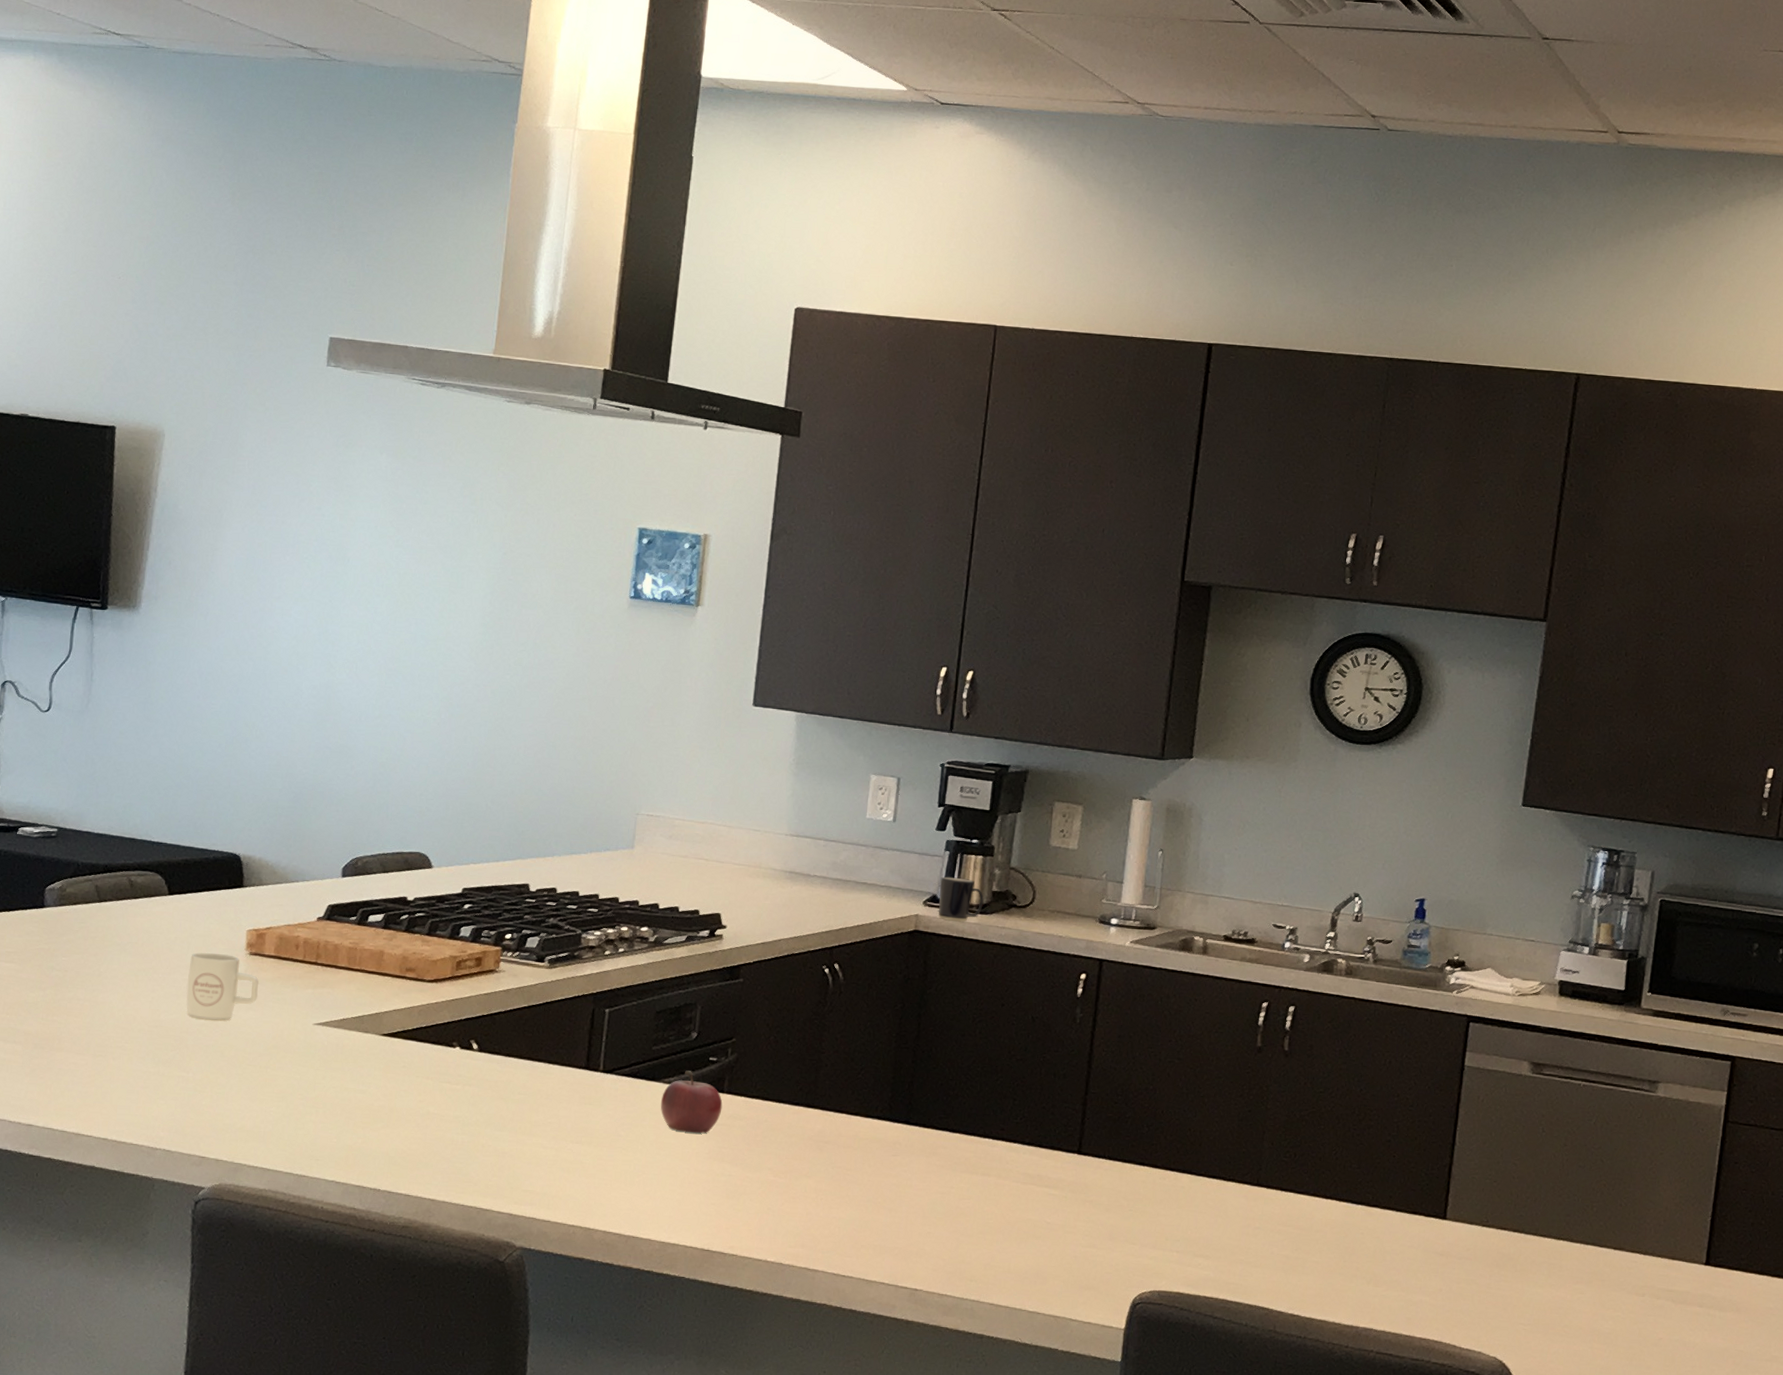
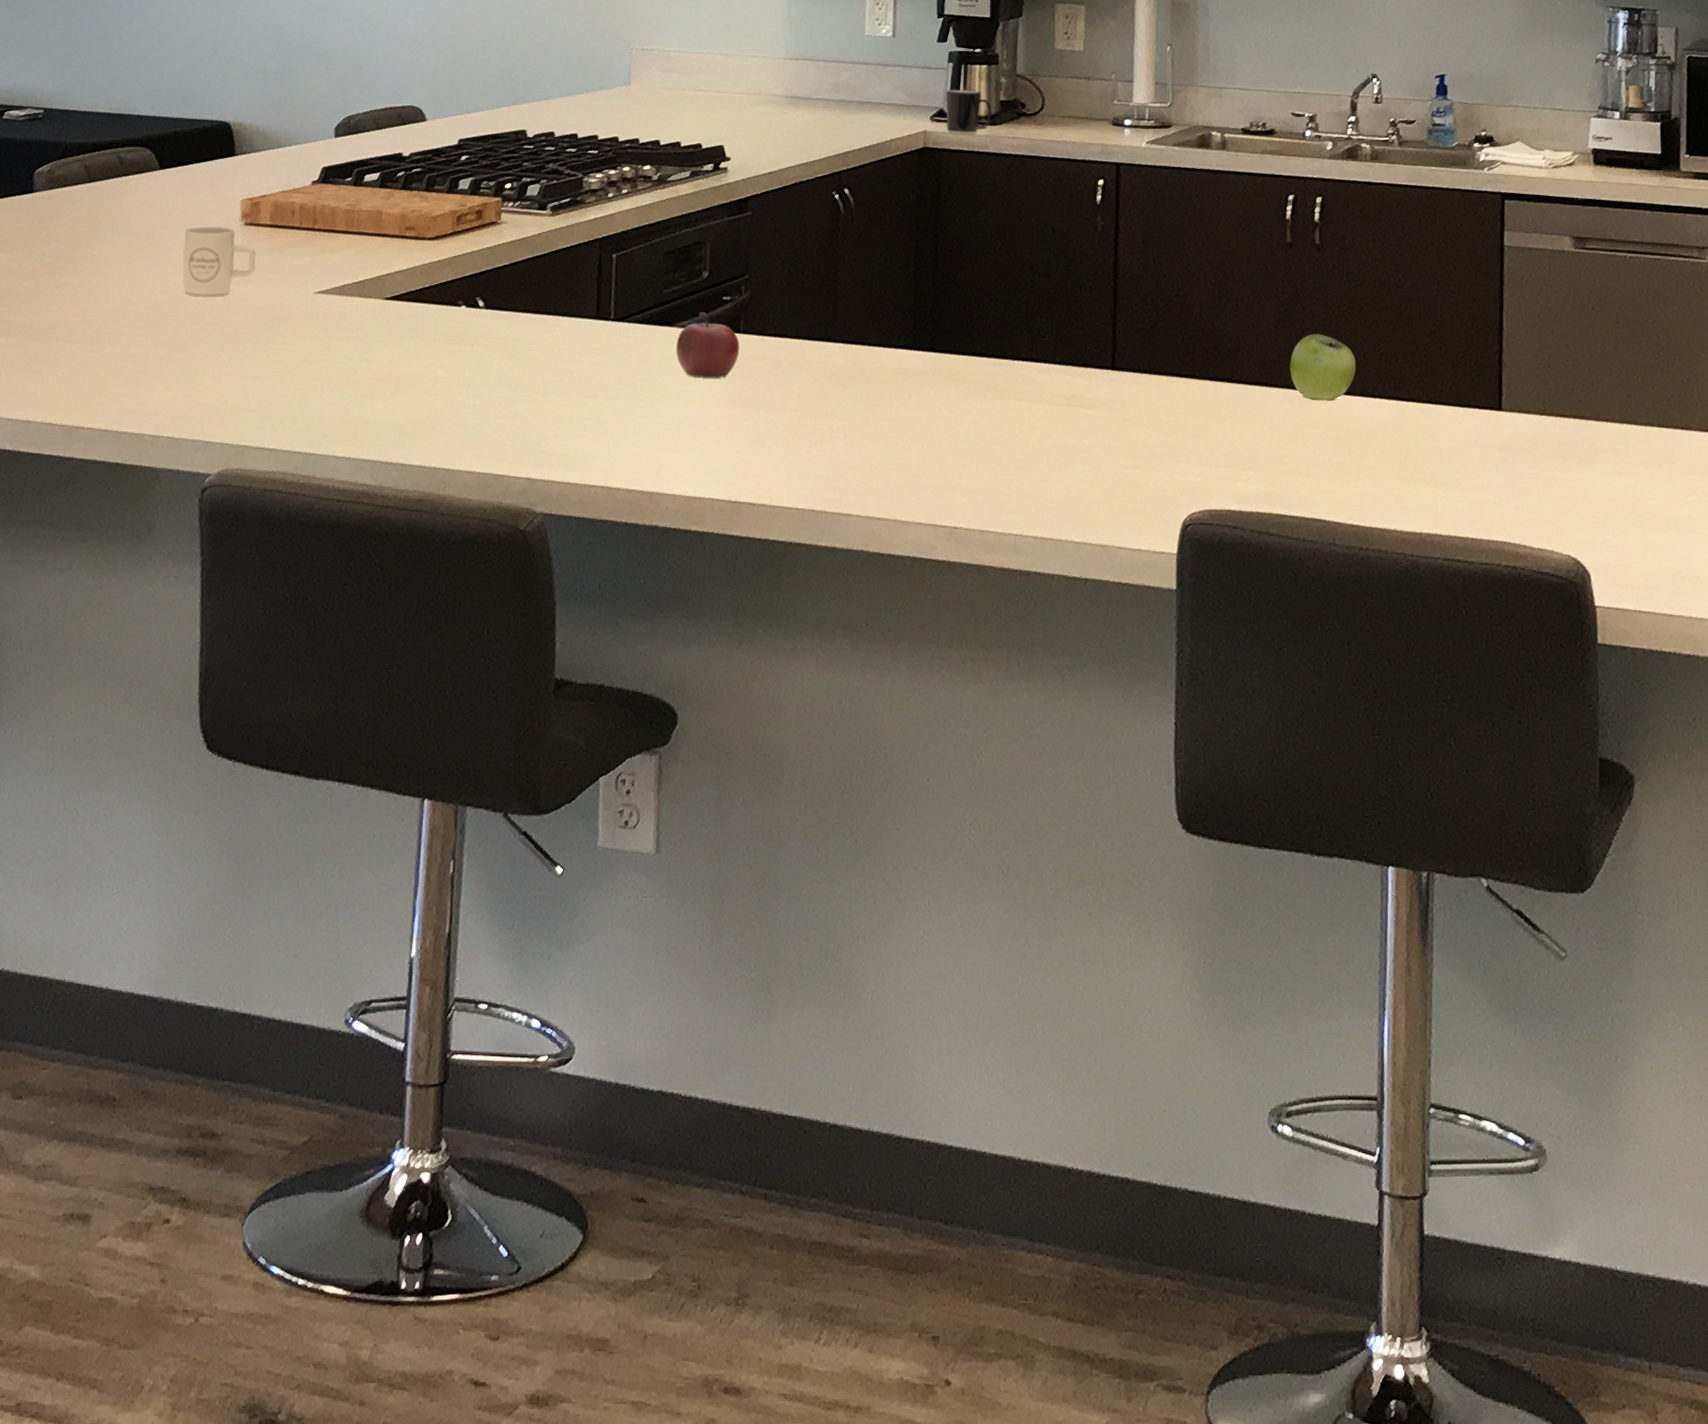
fruit: none [1248,1134,1312,1199] -> present [1289,334,1357,401]

